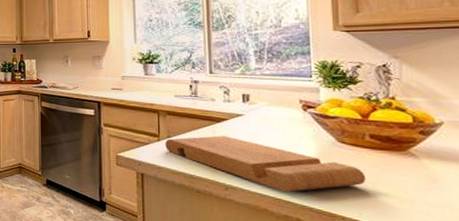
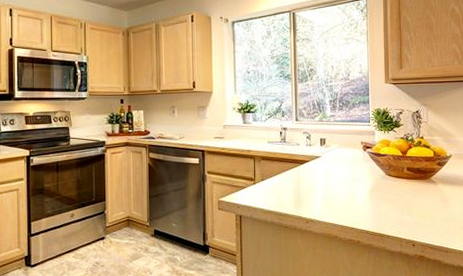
cutting board: present [165,135,366,193] -> none [260,176,404,220]

